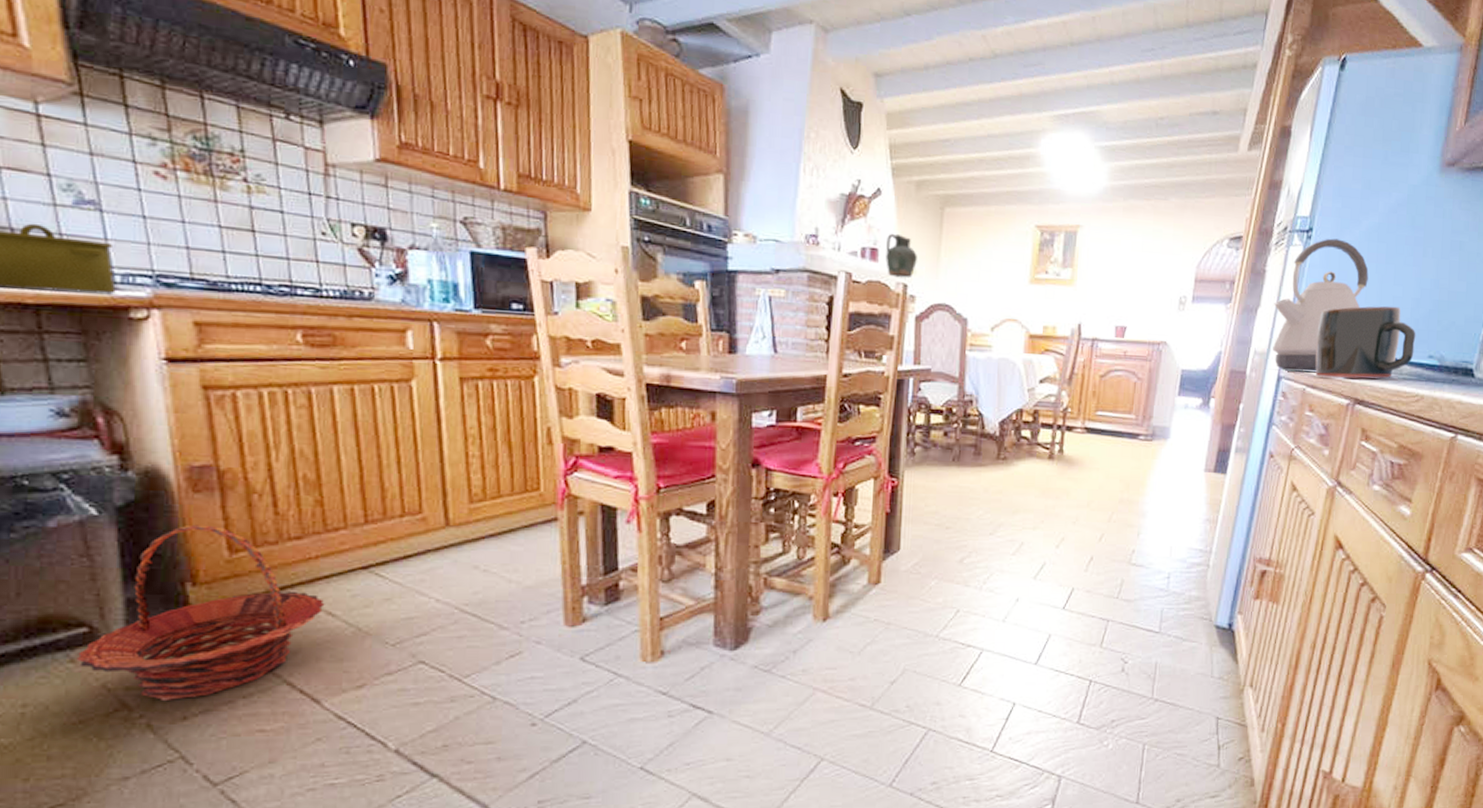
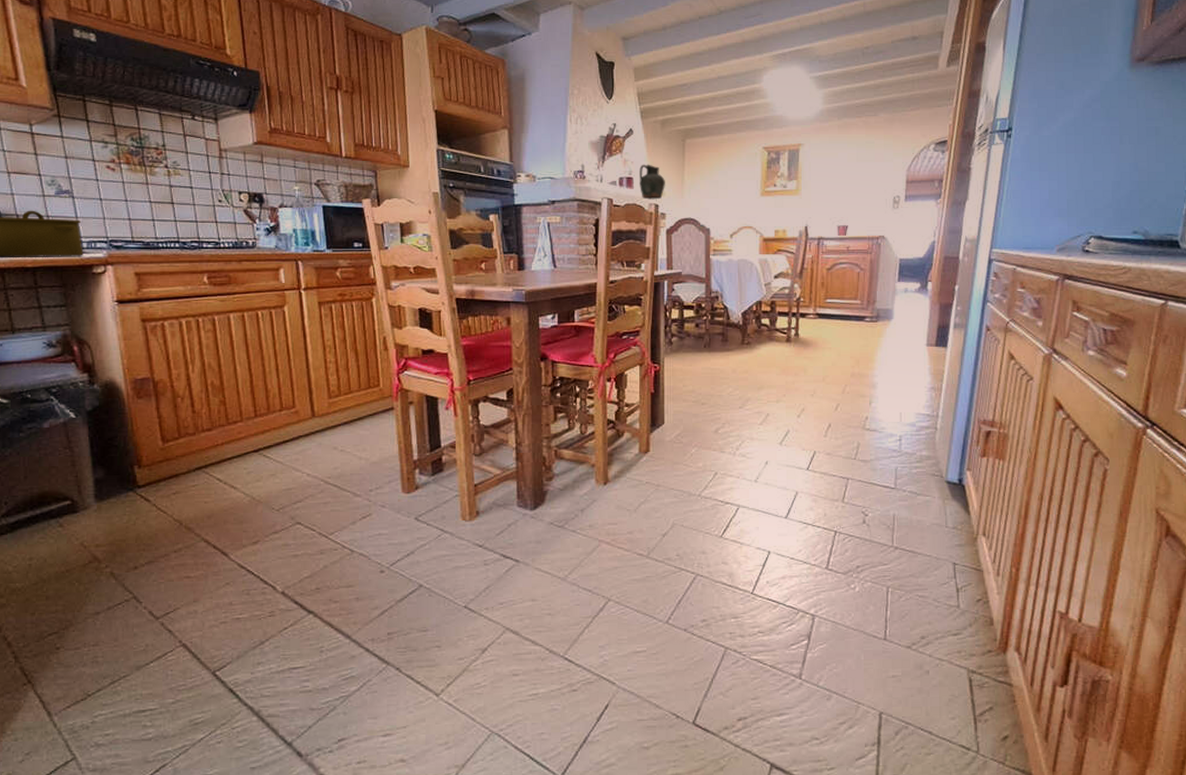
basket: present [76,524,325,702] -> none [63,422,229,555]
kettle: present [1273,238,1369,372] -> none [980,135,1068,254]
mug: present [1315,306,1416,379] -> none [1022,190,1119,257]

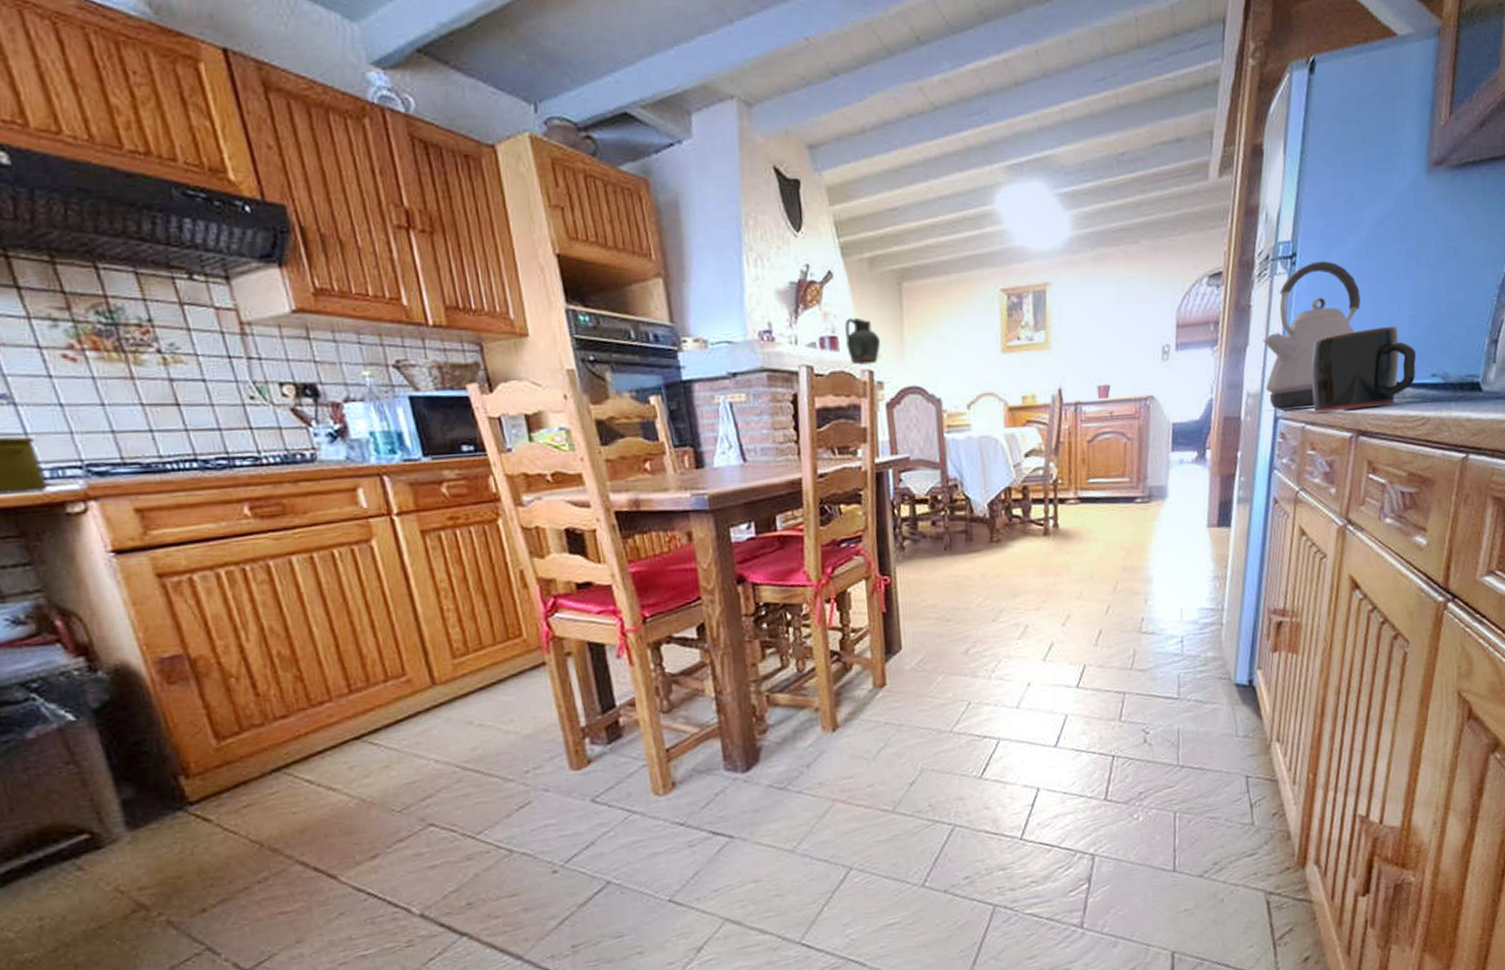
kettle: none [980,135,1068,254] -> present [1263,261,1361,411]
mug: none [1022,190,1119,257] -> present [1311,326,1417,412]

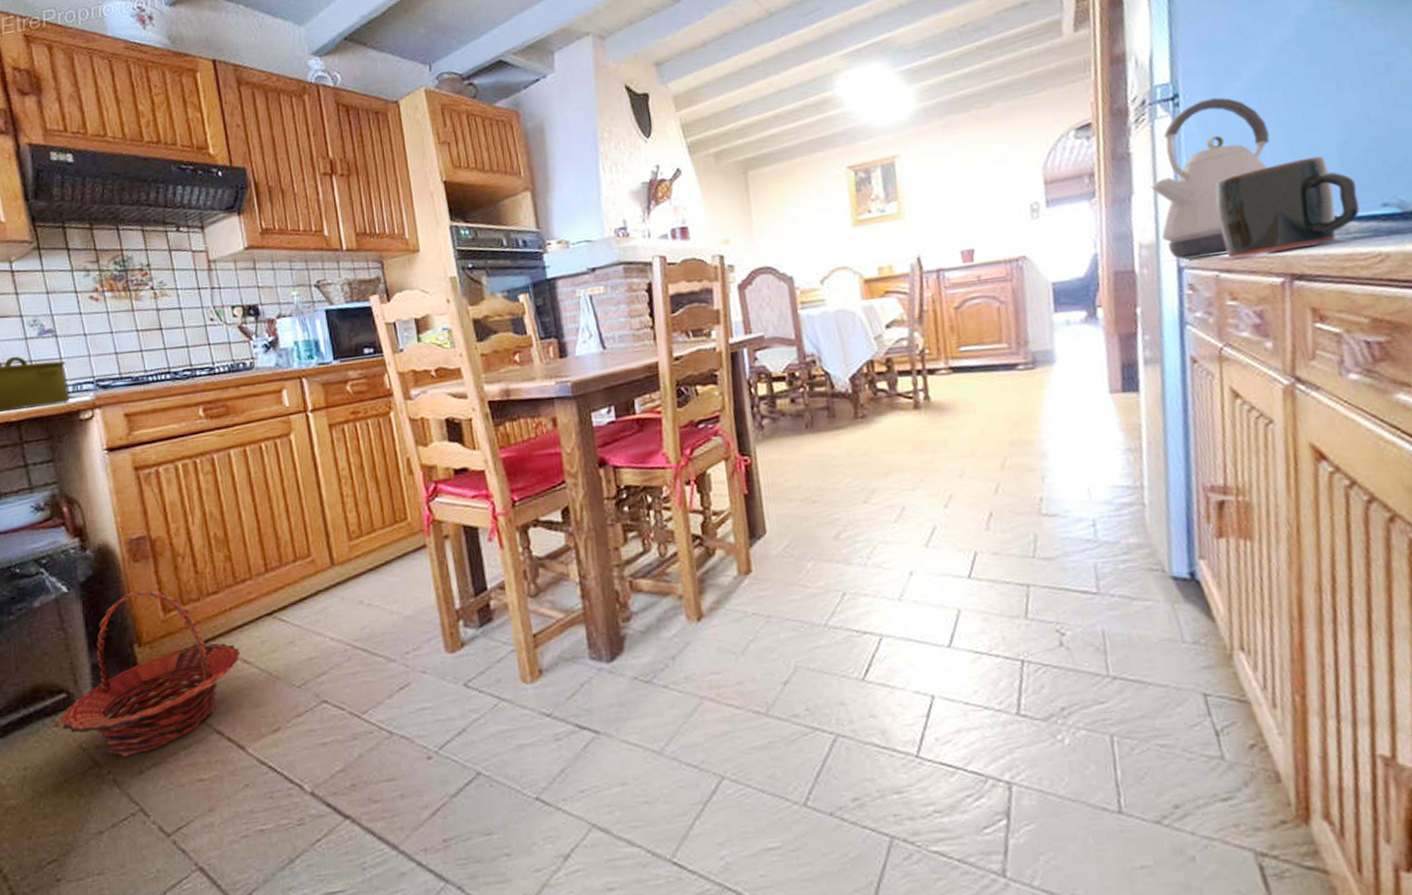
basket: none [83,715,324,897] -> present [59,590,241,758]
ceramic jug: present [845,317,880,365] -> none [694,207,729,251]

